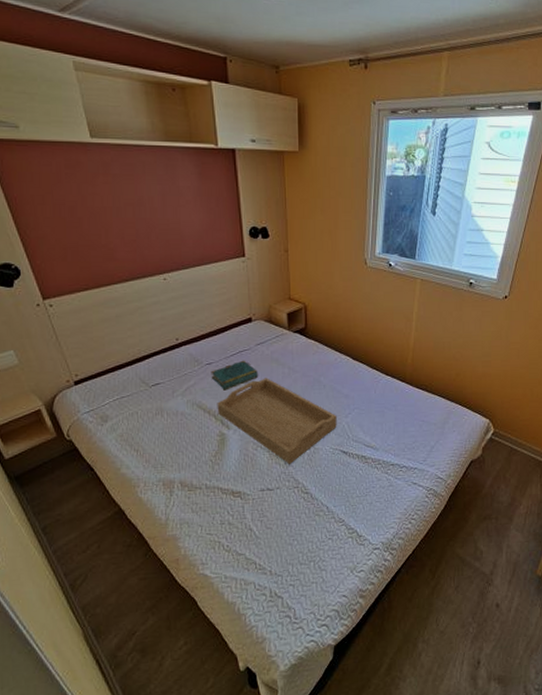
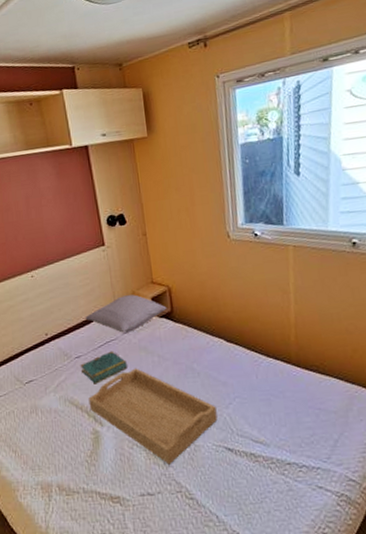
pillow: none [219,308,302,344] -> present [85,294,167,333]

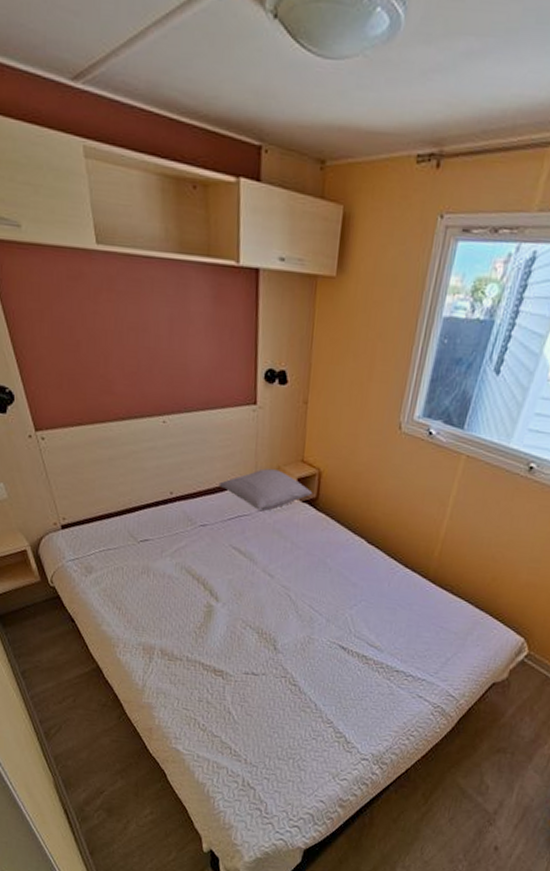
book: present [80,350,127,385] -> none [204,526,256,558]
serving tray: present [88,368,218,465] -> none [207,550,340,651]

